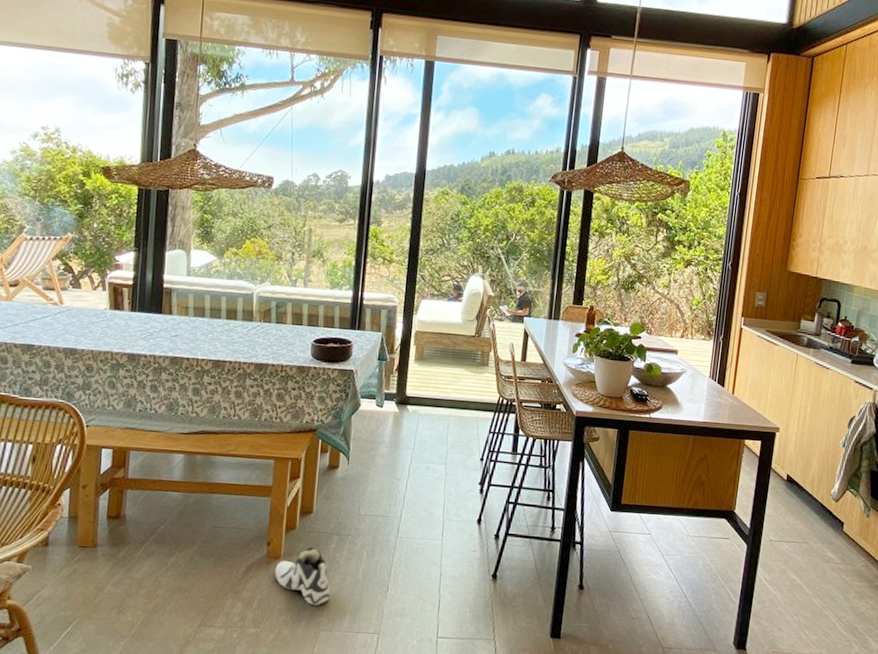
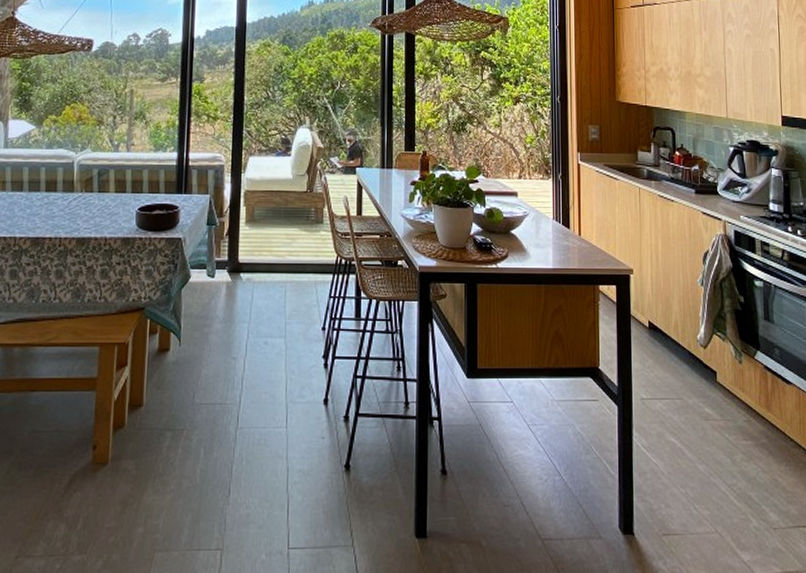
sneaker: present [274,546,330,606] -> none [102,446,165,521]

